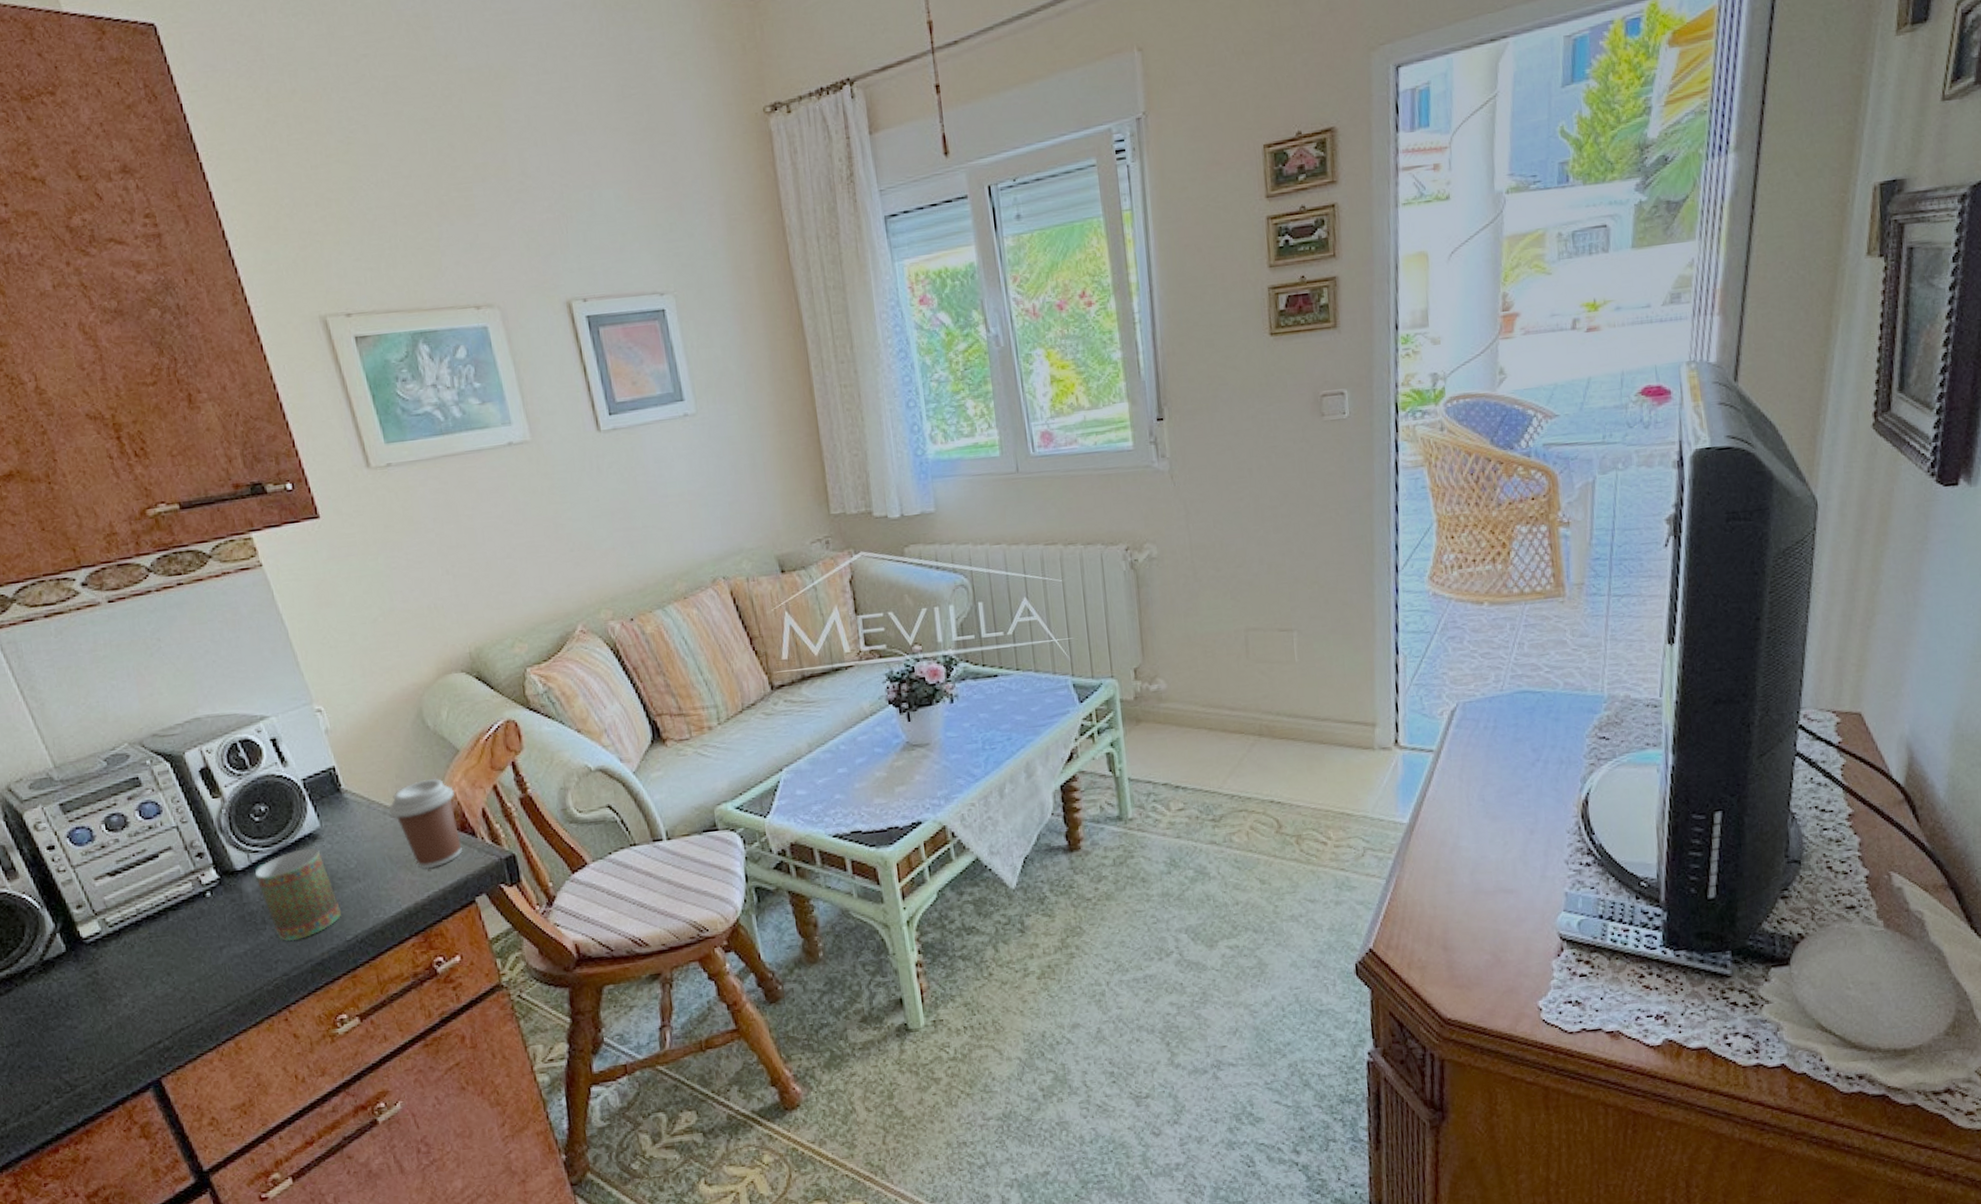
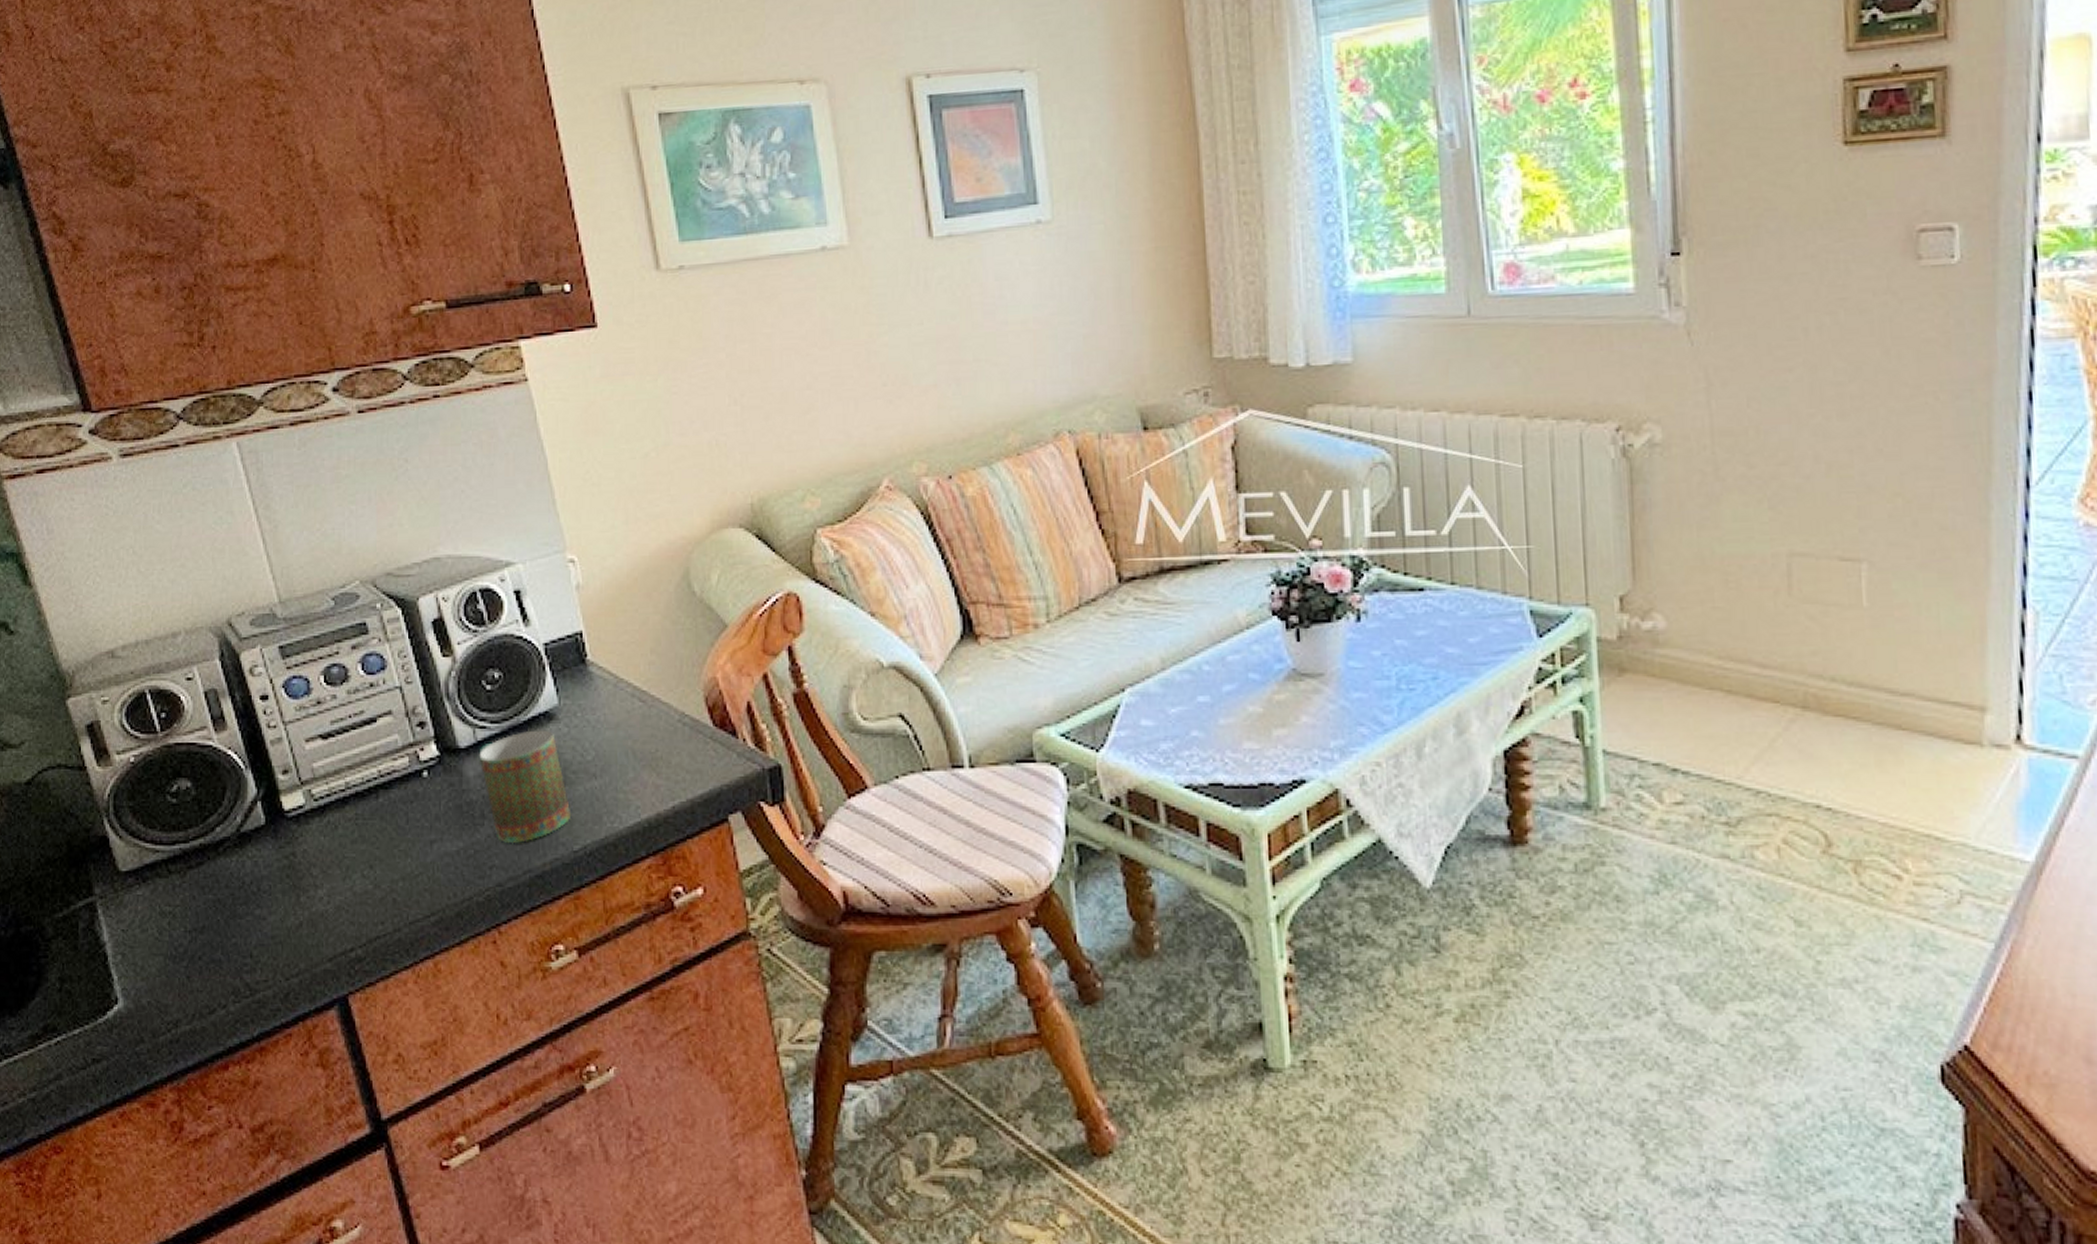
coffee cup: present [388,778,462,869] -> none [638,657,719,770]

